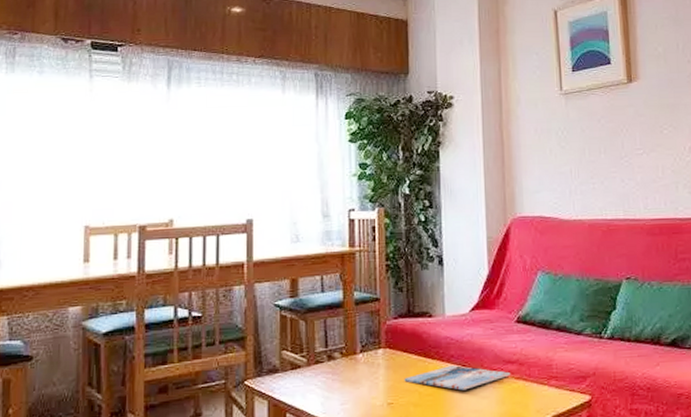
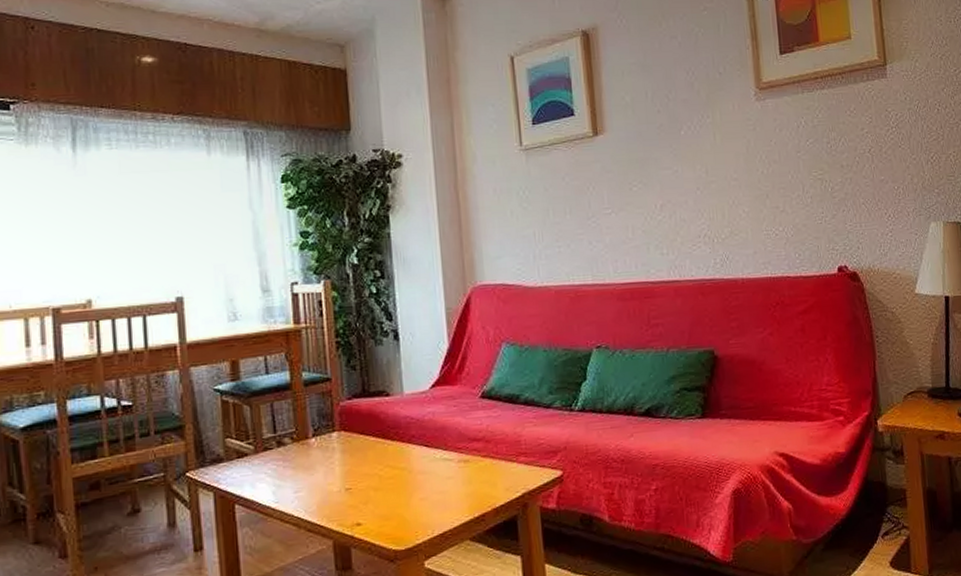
magazine: present [404,365,510,391] -> none [362,446,476,472]

